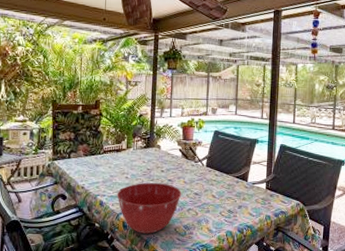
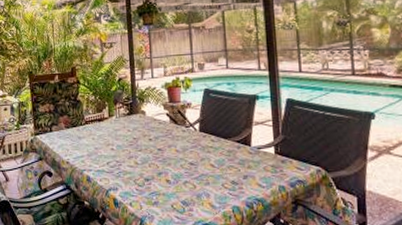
mixing bowl: present [117,182,182,234] -> none [104,153,175,211]

